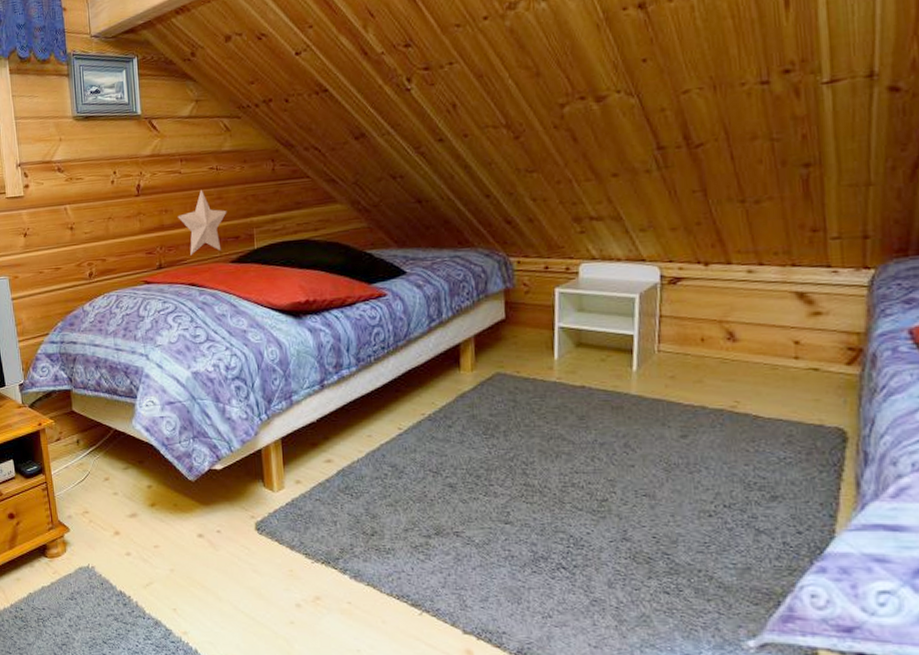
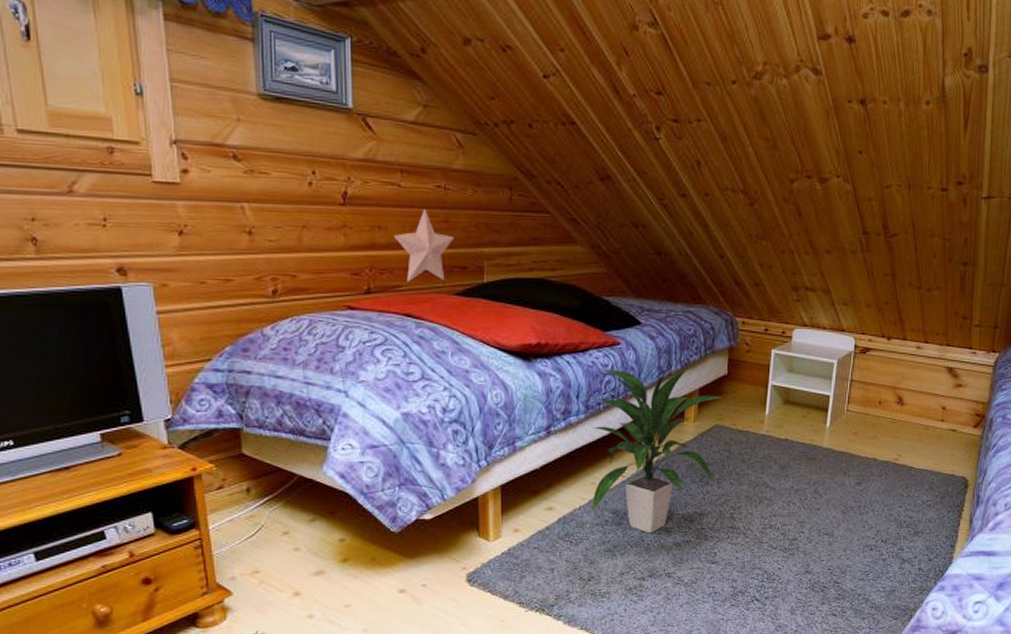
indoor plant: none [365,311,501,489] -> present [591,364,722,534]

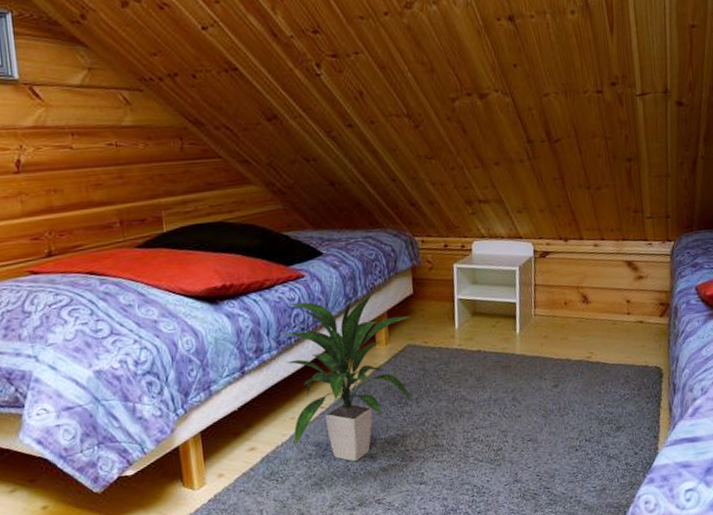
decorative star: present [394,209,454,282] -> none [70,168,130,241]

